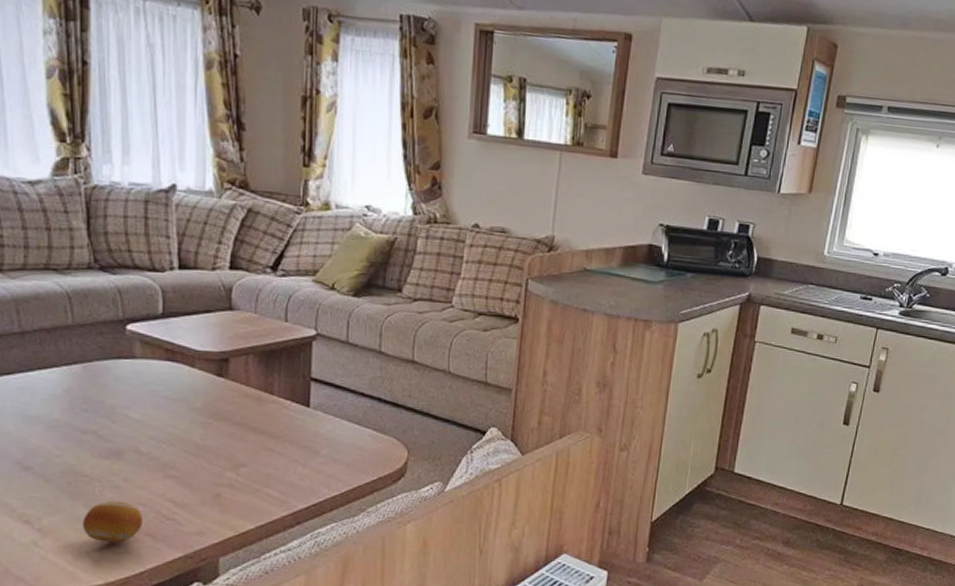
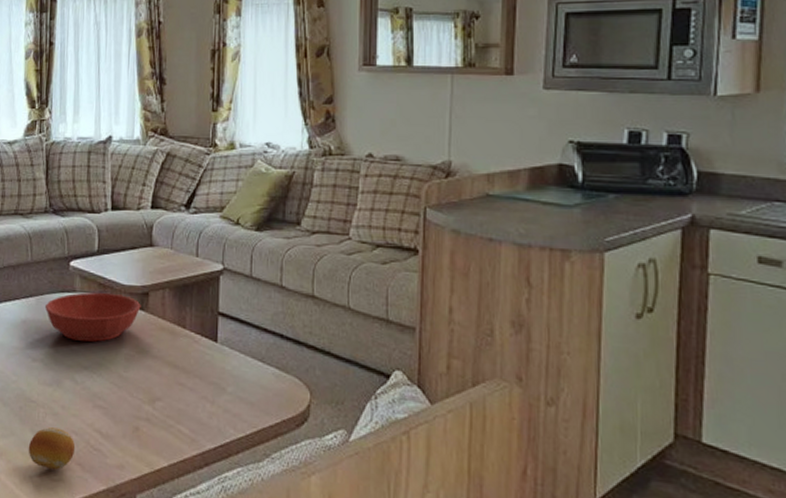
bowl: none [94,358,220,411] -> present [44,292,141,342]

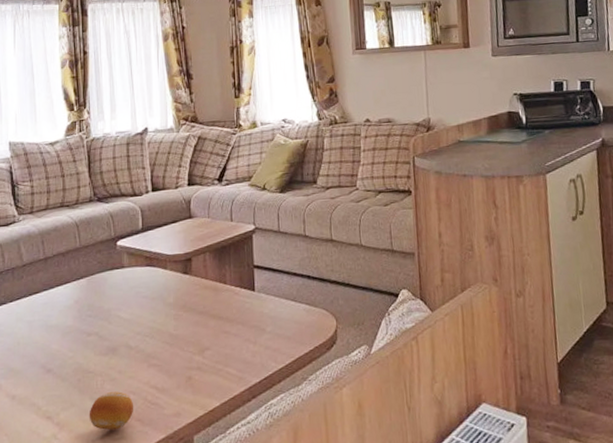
bowl: present [44,292,141,342] -> none [95,263,185,311]

